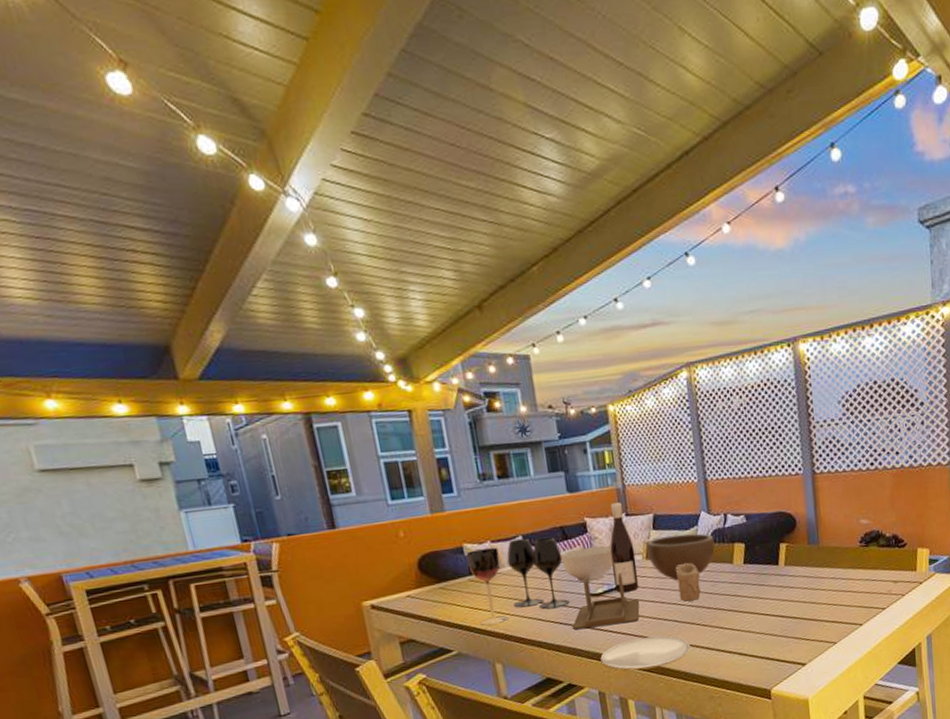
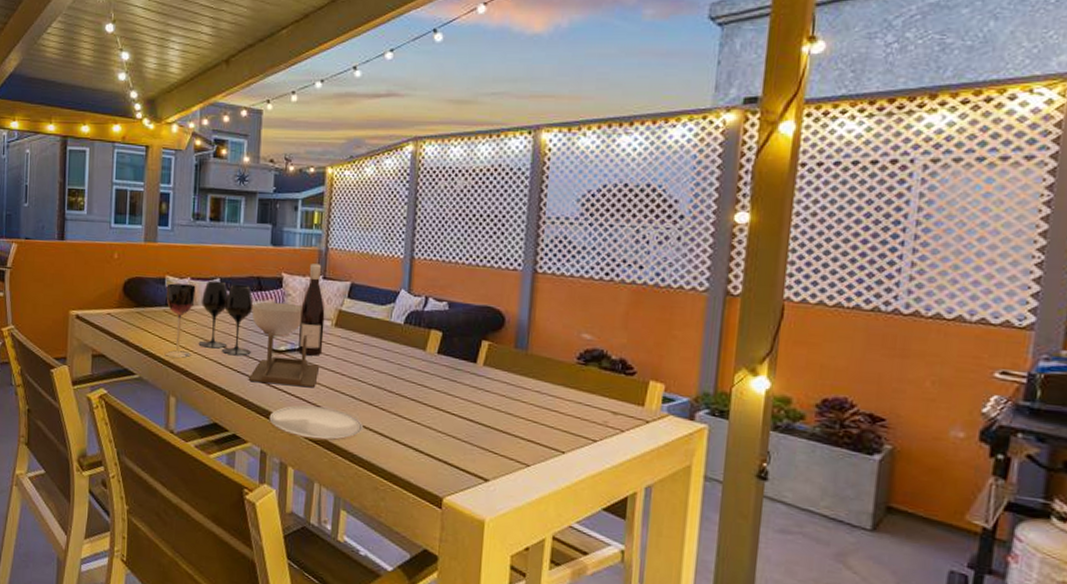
bowl: present [646,533,715,580] -> none [337,307,410,355]
candle: present [676,563,701,602] -> none [362,339,388,380]

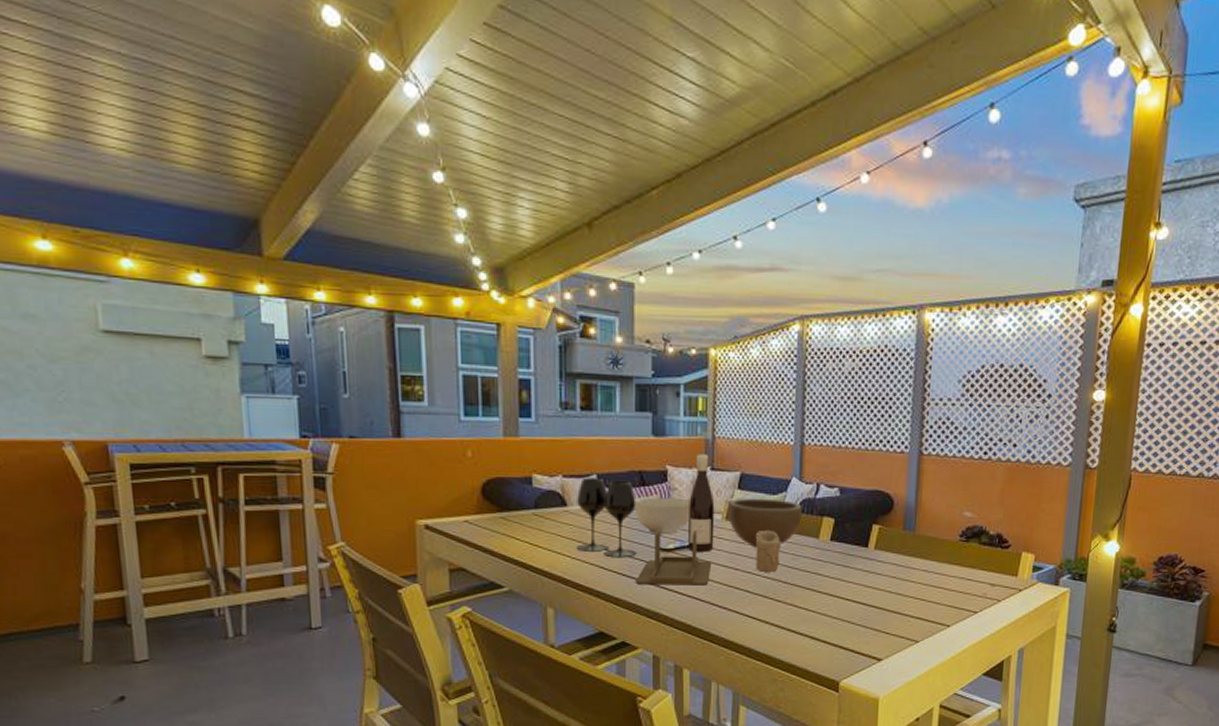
wineglass: present [164,283,196,358] -> none [534,482,569,565]
plate: present [269,405,364,441] -> none [660,604,760,639]
bowl: none [337,307,410,355] -> present [728,498,802,547]
candle: none [362,339,388,380] -> present [756,531,782,572]

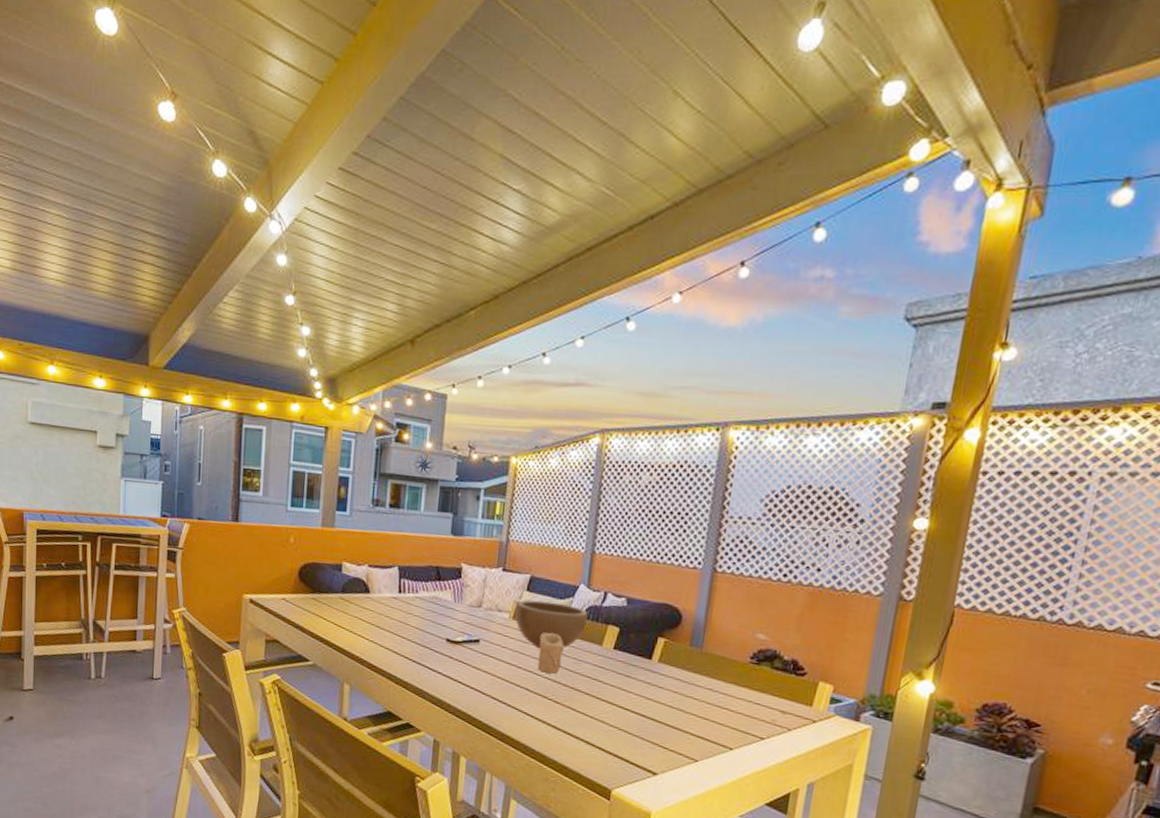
wine glass: present [576,477,636,557] -> none [374,568,432,645]
bowl: present [635,497,690,534] -> none [429,591,481,628]
napkin holder: present [635,529,711,586] -> none [423,622,495,680]
bottle: present [688,454,715,552] -> none [475,555,504,648]

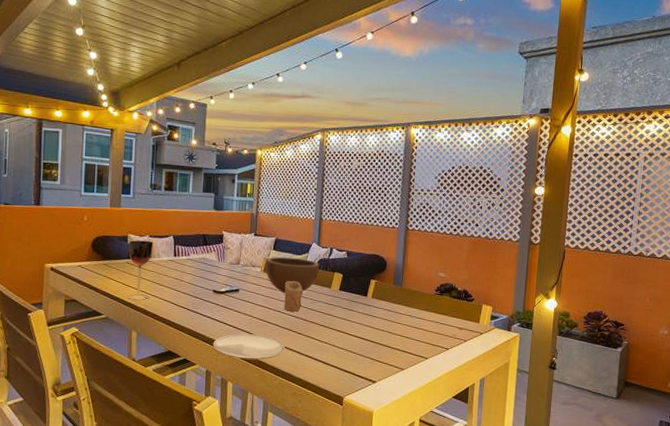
wineglass: none [339,570,373,646] -> present [127,240,153,300]
plate: none [443,696,538,732] -> present [213,333,286,360]

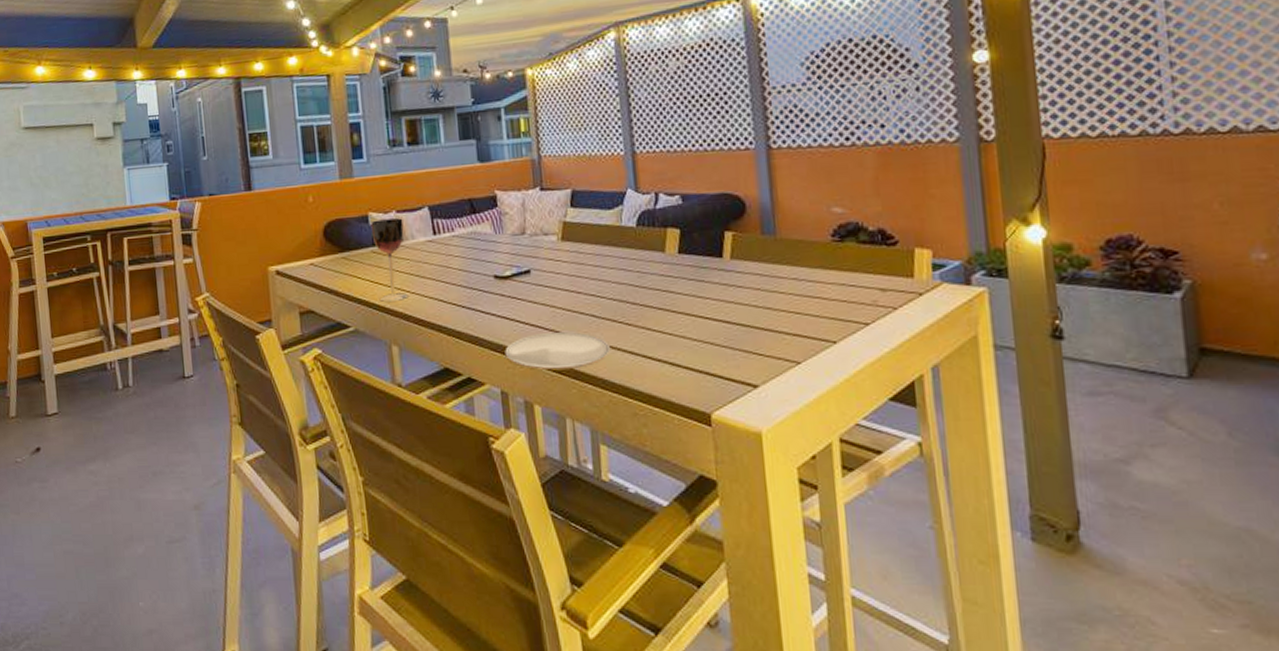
bowl: present [265,256,319,293] -> none [562,213,643,267]
candle: present [284,281,303,312] -> none [596,248,625,294]

